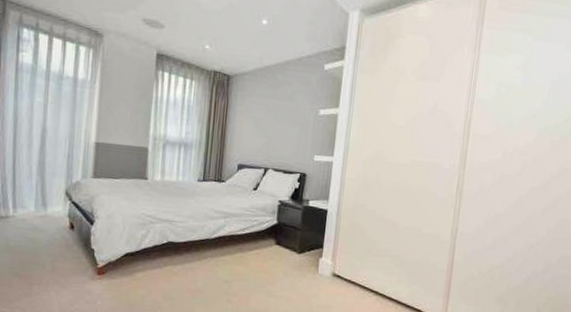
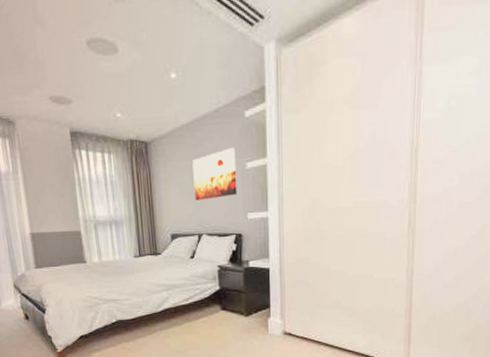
wall art: none [267,94,312,138] -> present [192,148,237,200]

